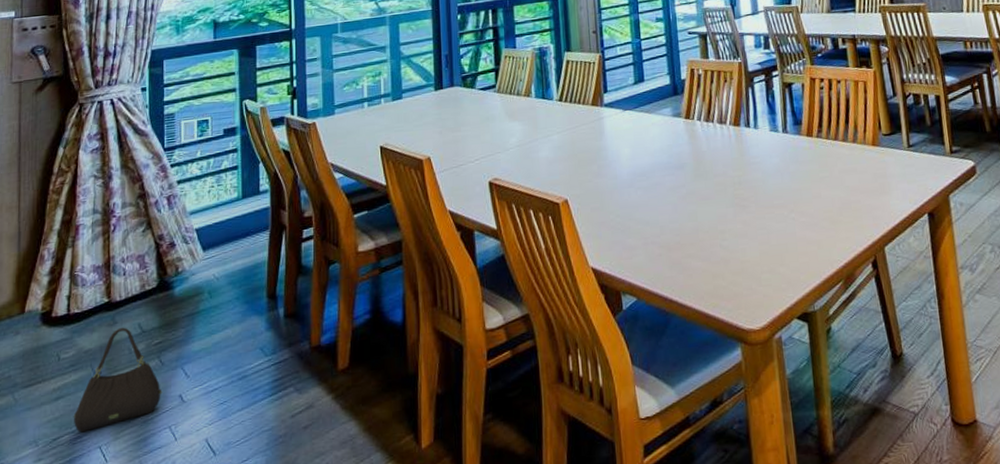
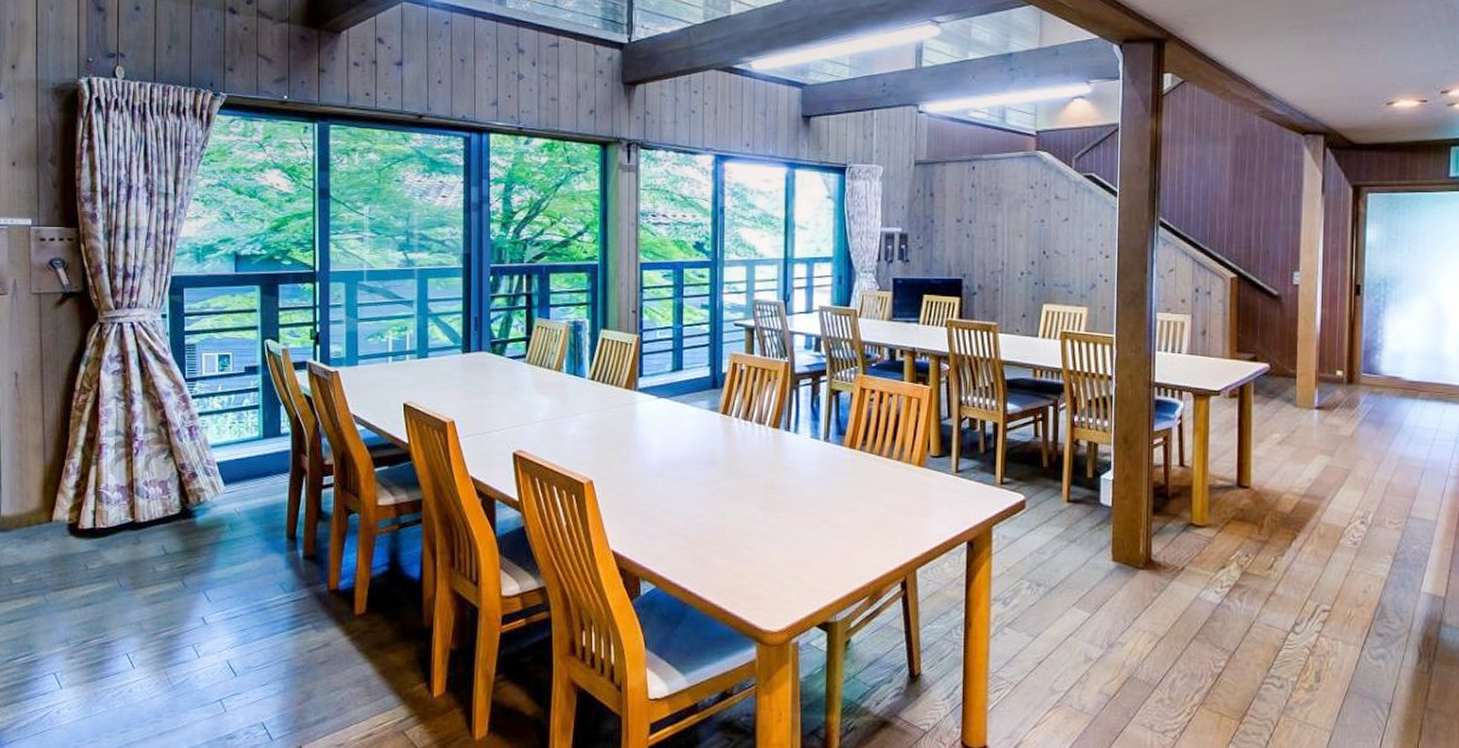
handbag: present [73,327,163,433] -> none [101,547,186,639]

